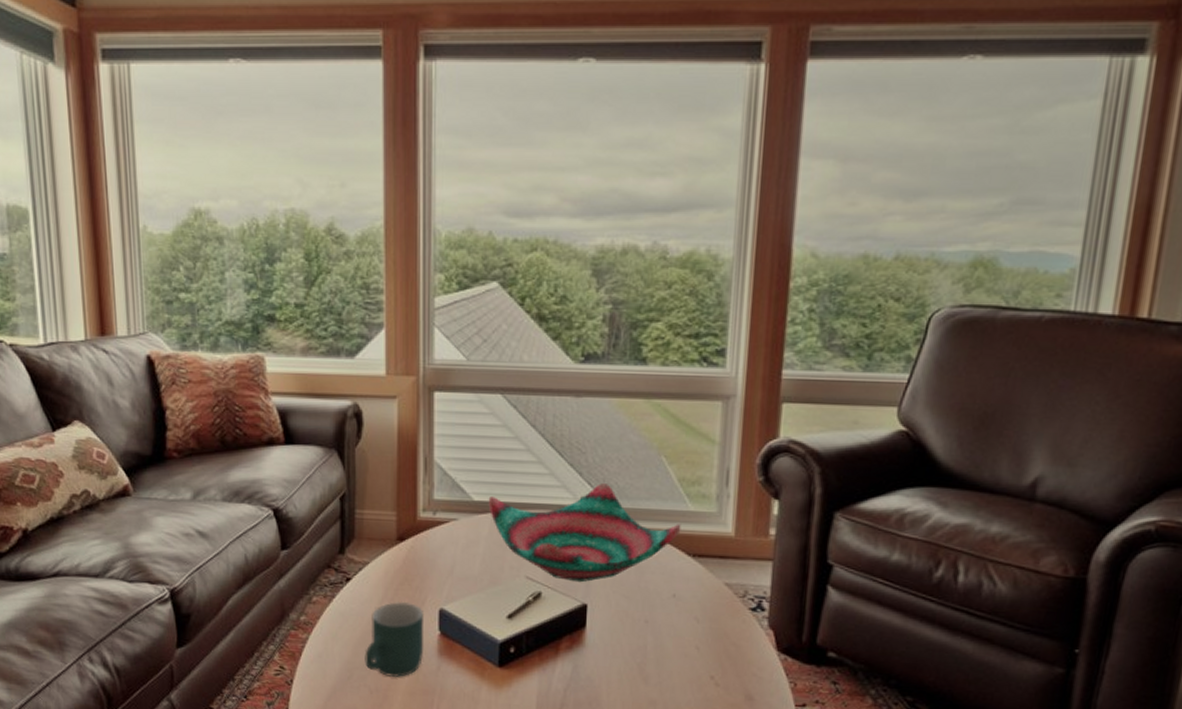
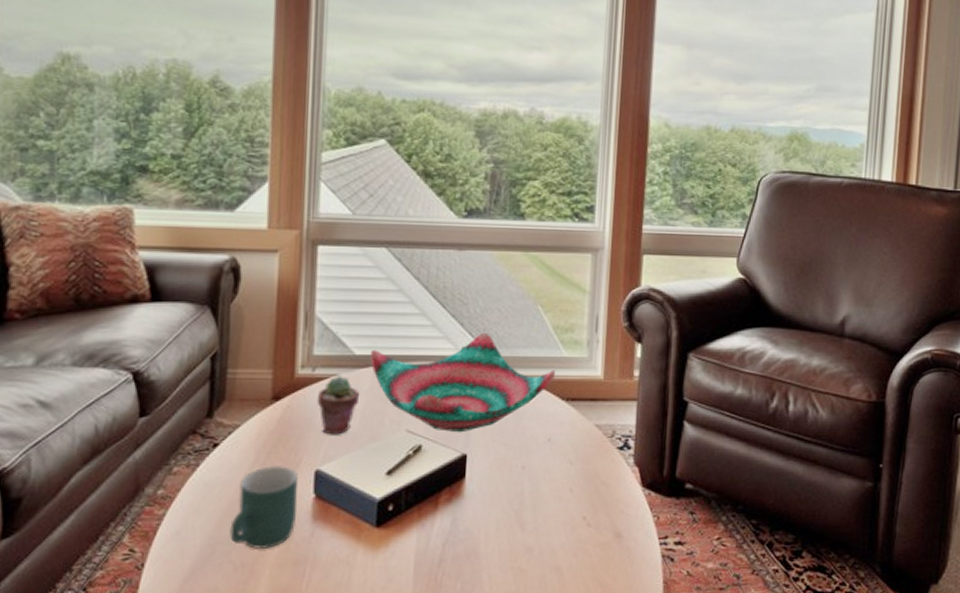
potted succulent: none [439,520,480,577] -> present [317,376,360,435]

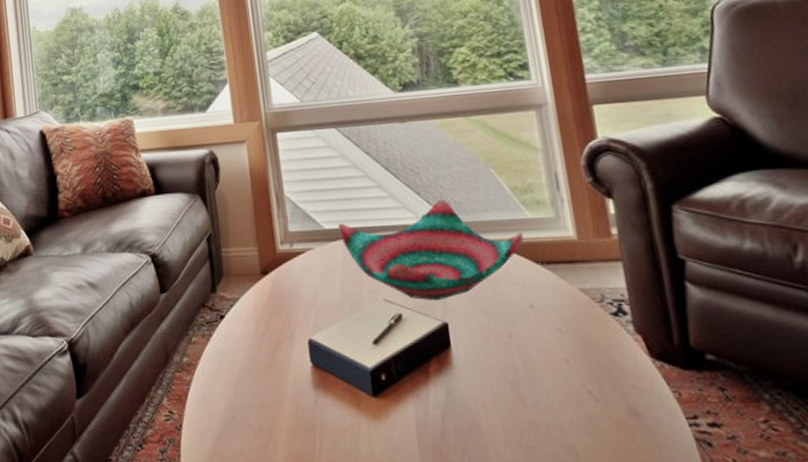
mug: present [230,465,299,549] -> none [244,334,300,415]
potted succulent: present [317,376,360,435] -> none [298,249,336,306]

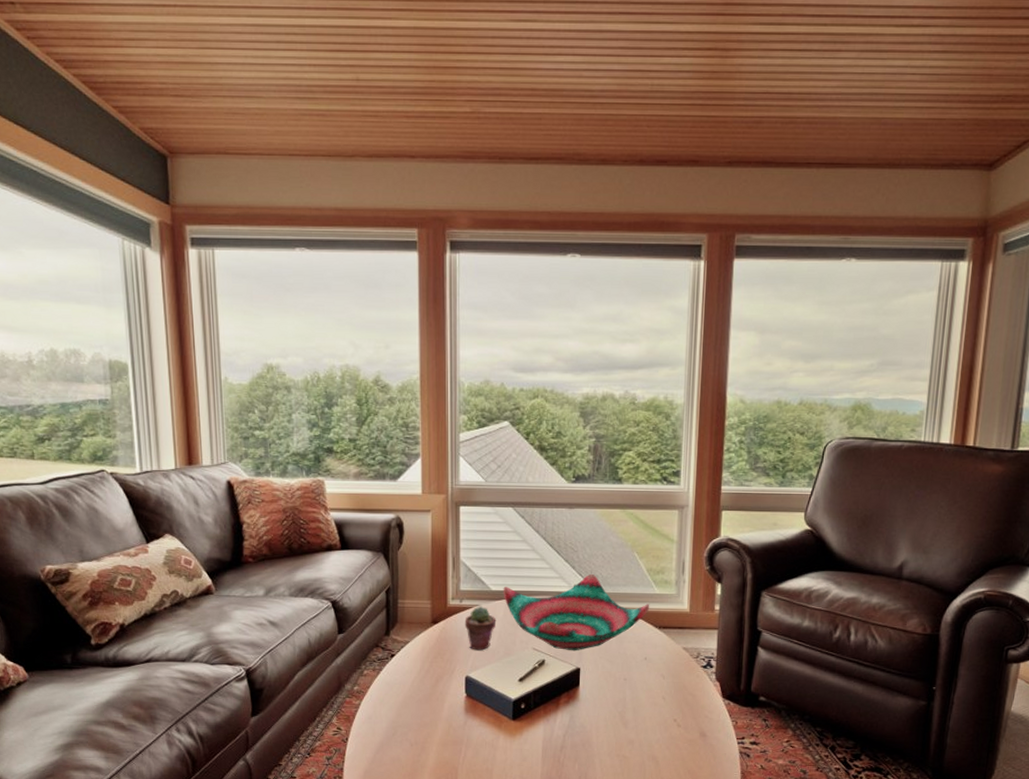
potted succulent: none [298,249,336,306] -> present [464,606,497,651]

